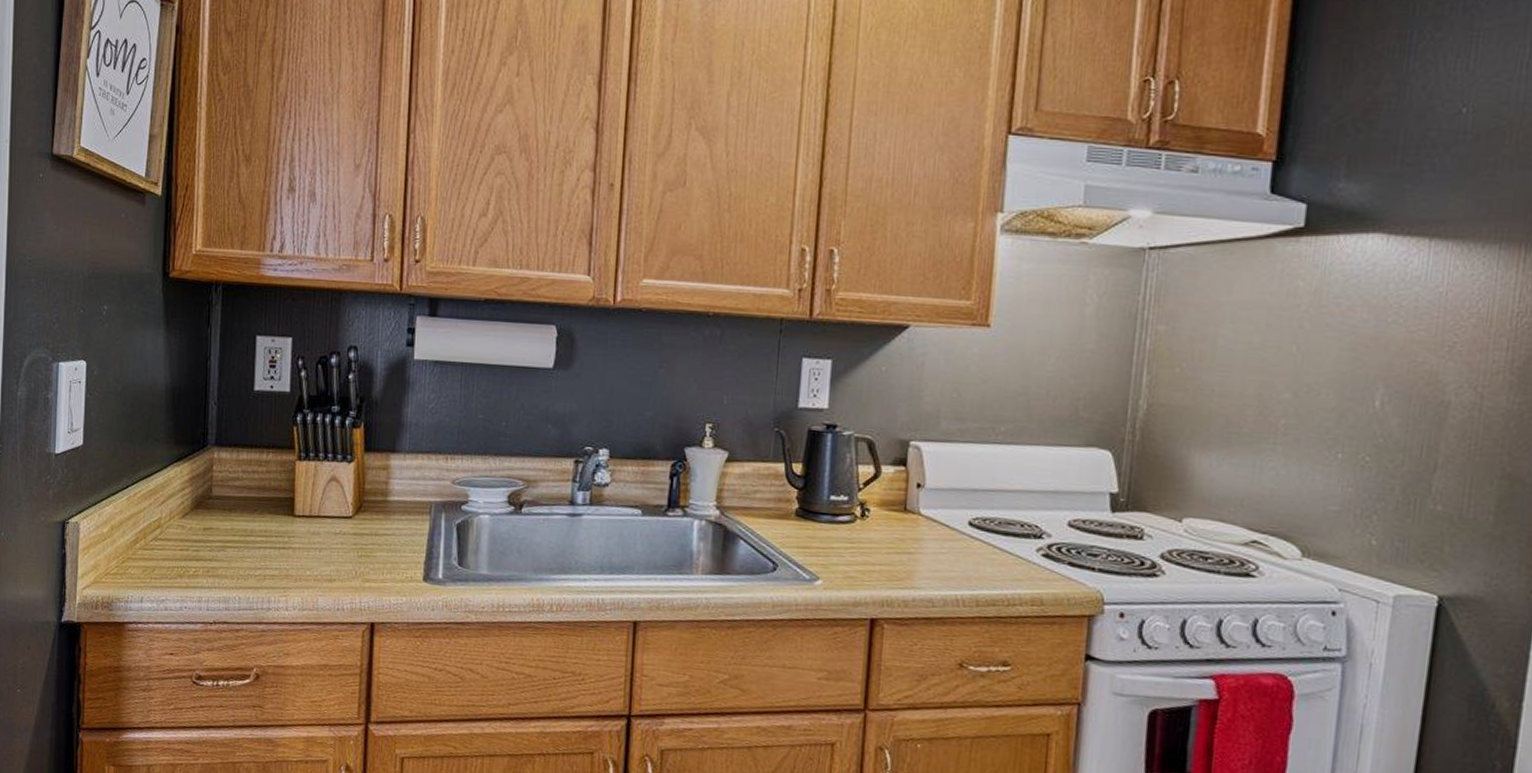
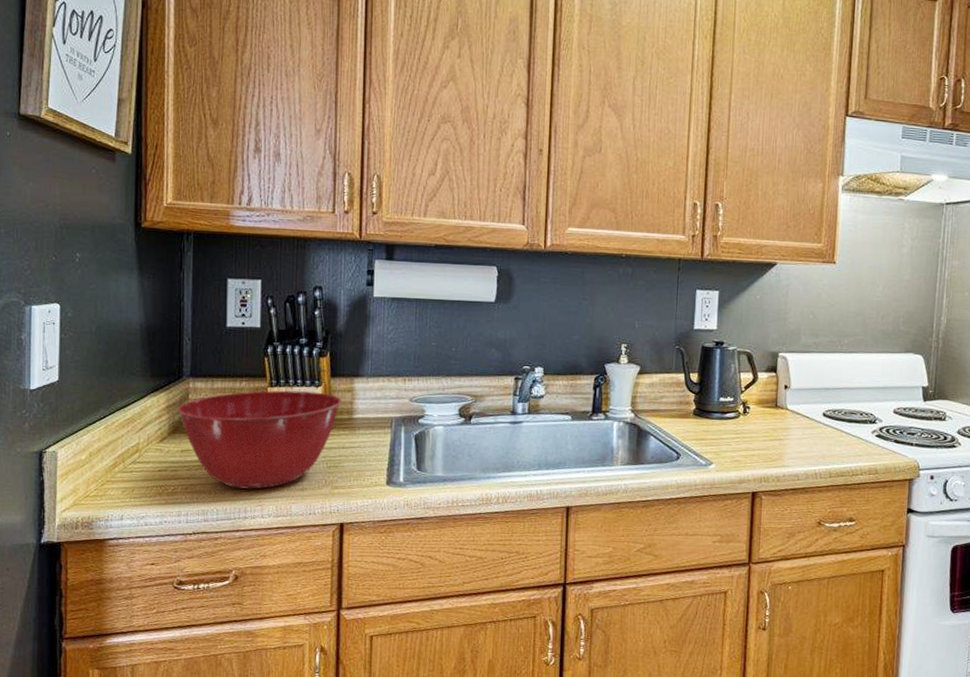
mixing bowl: none [201,464,375,577] -> present [177,390,341,489]

